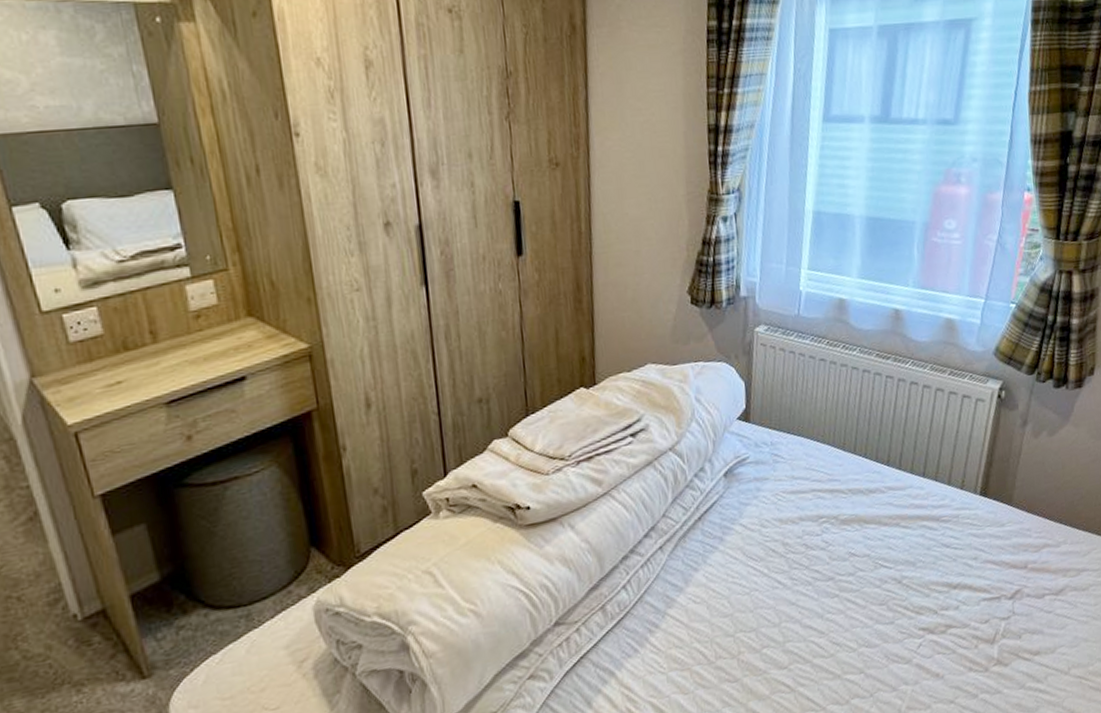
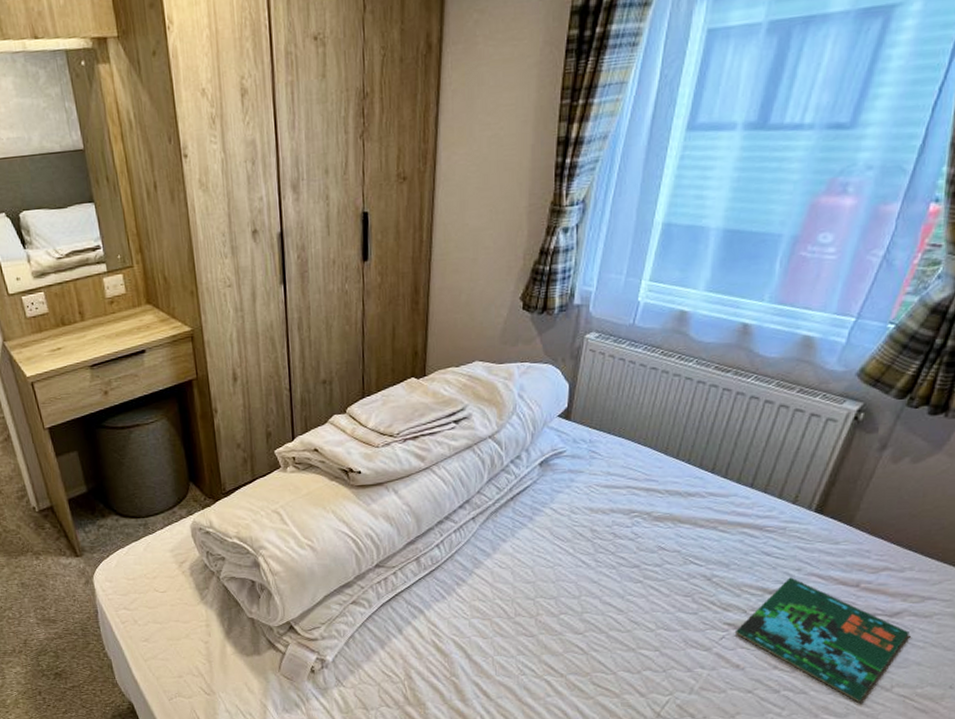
book: none [929,567,1074,693] -> present [734,577,910,703]

